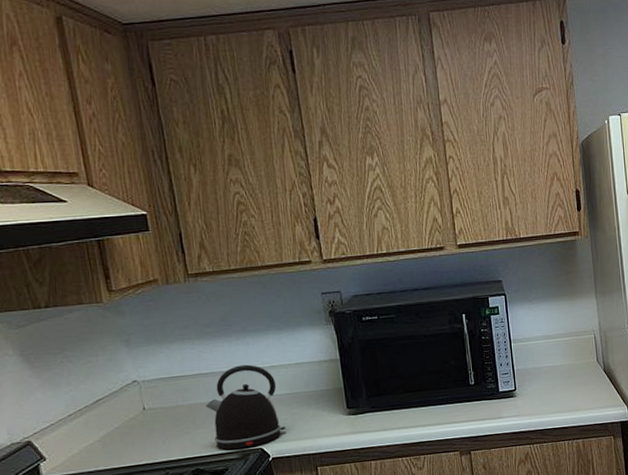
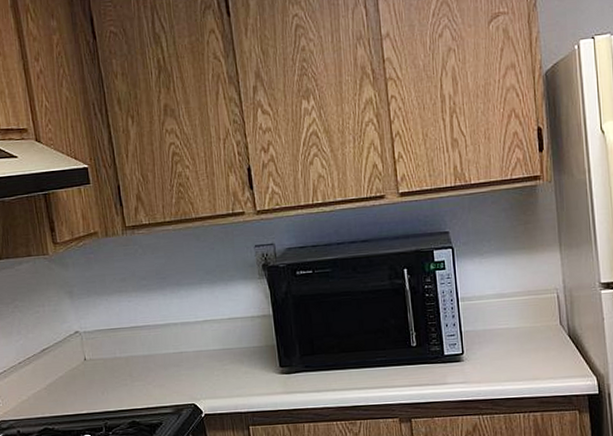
kettle: present [205,364,286,450] -> none [141,318,218,404]

